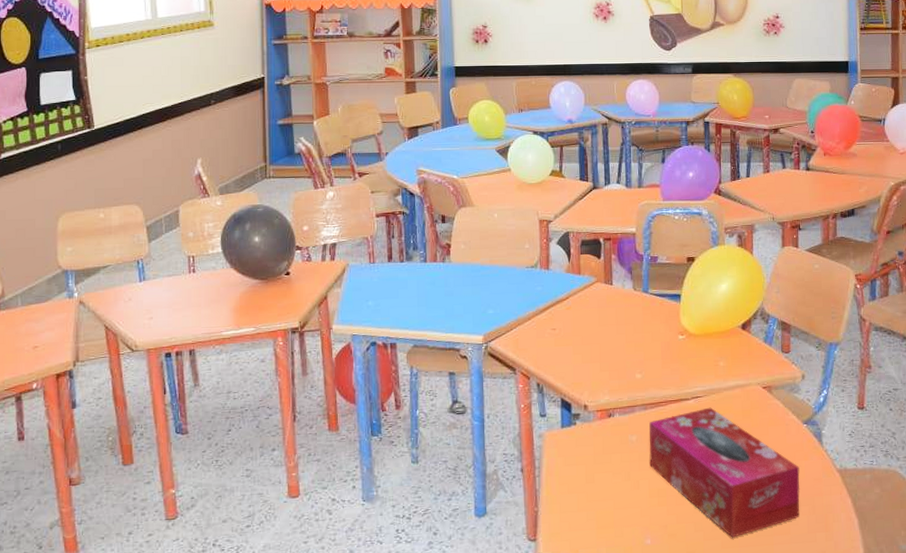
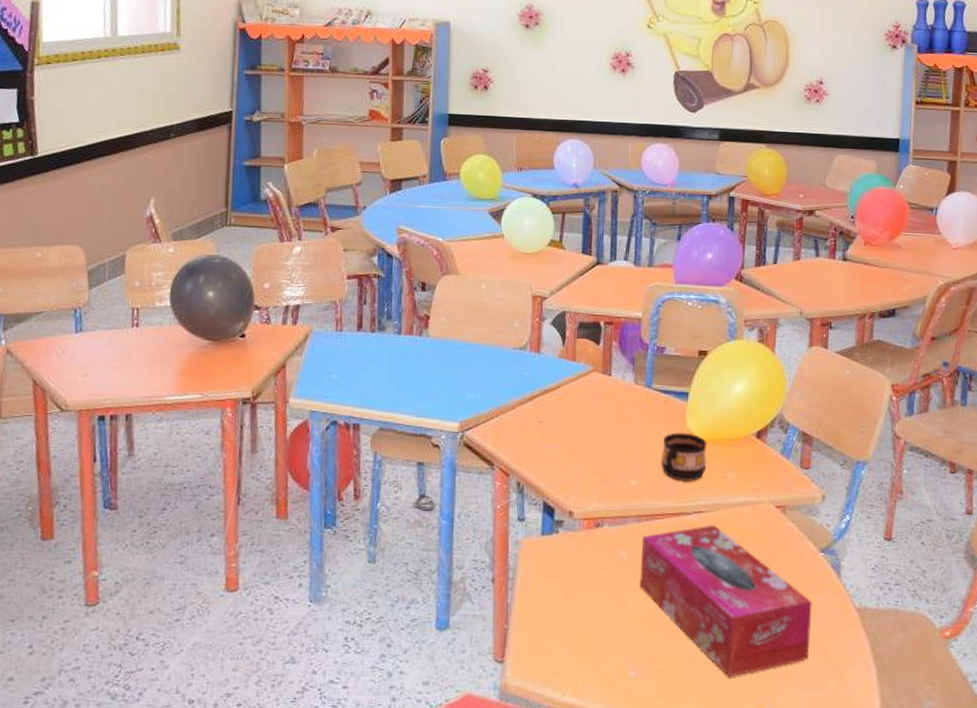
cup: none [660,329,701,371] -> present [660,432,707,481]

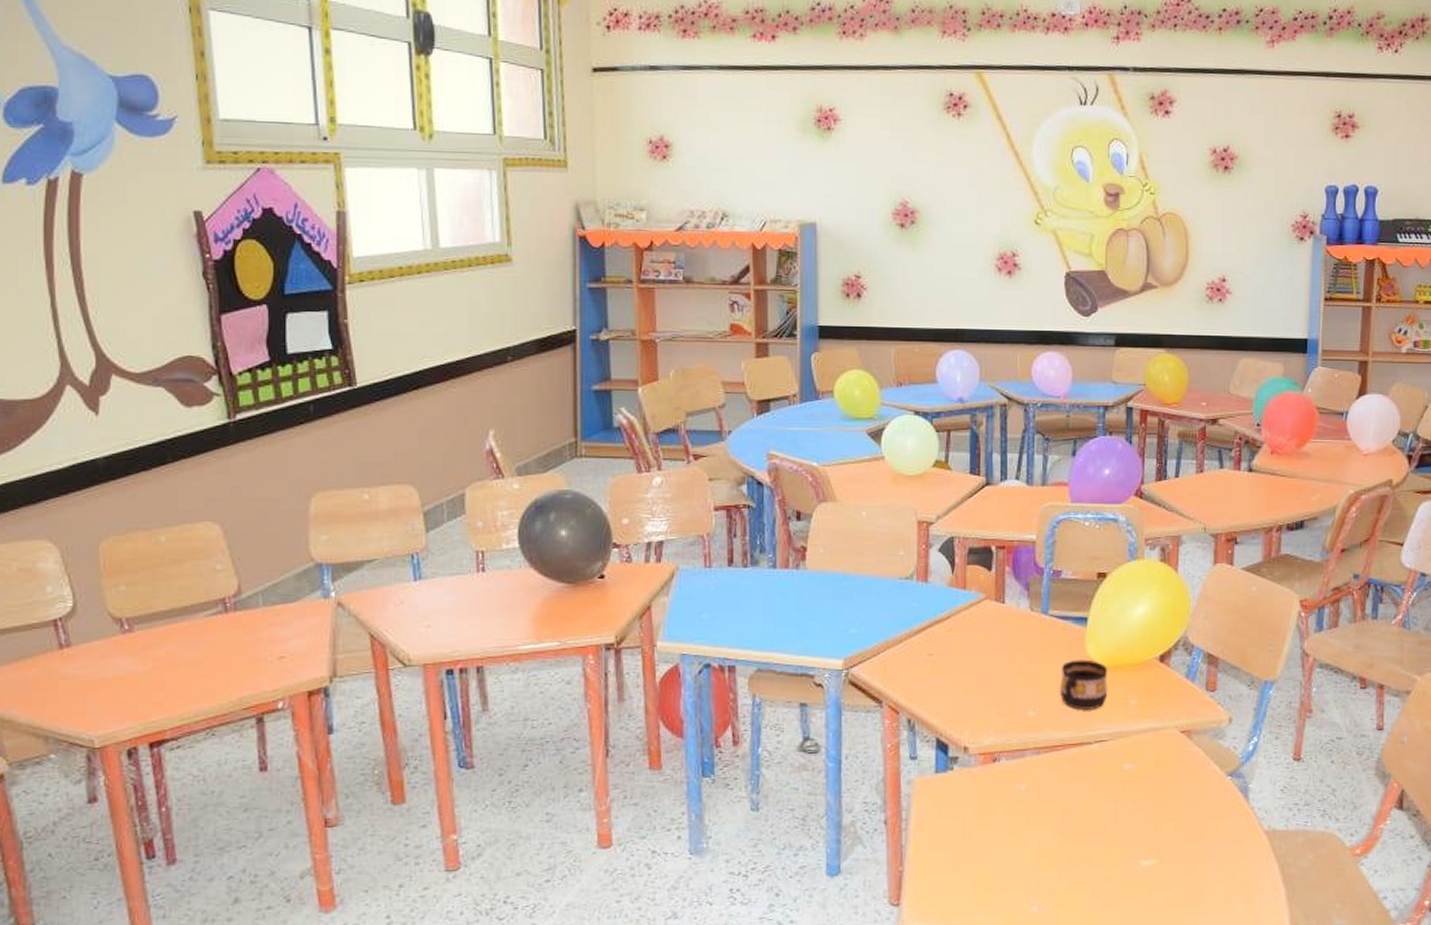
tissue box: present [640,525,812,677] -> none [1040,753,1219,907]

